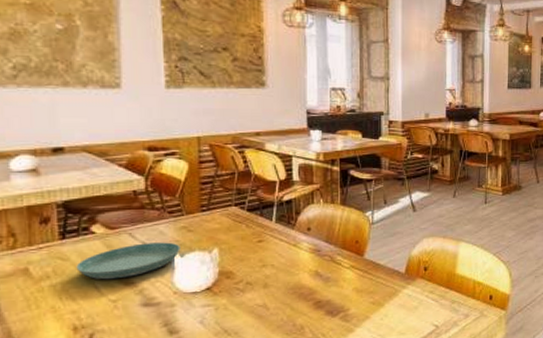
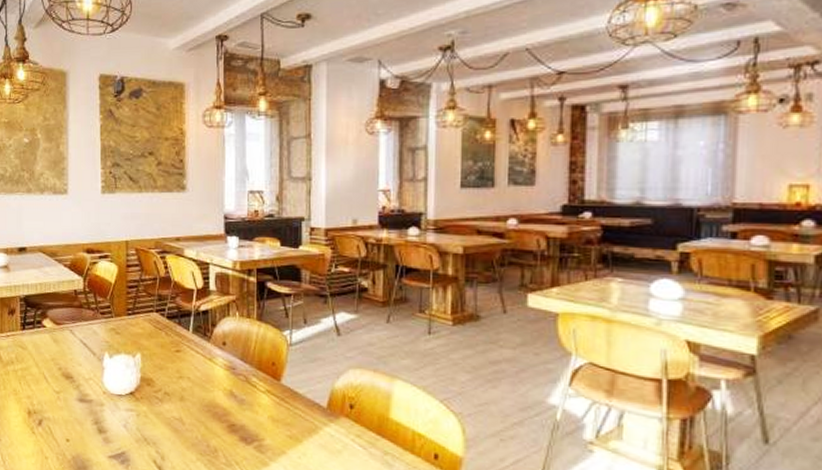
saucer: present [76,242,180,280] -> none [31,340,110,372]

